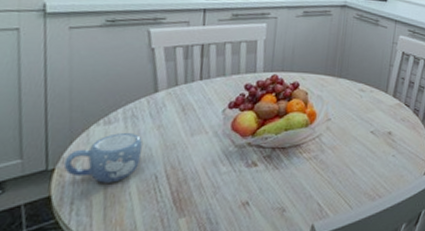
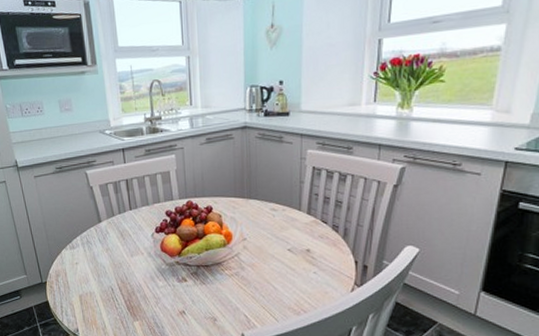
mug: present [63,133,143,183] -> none [51,255,100,293]

